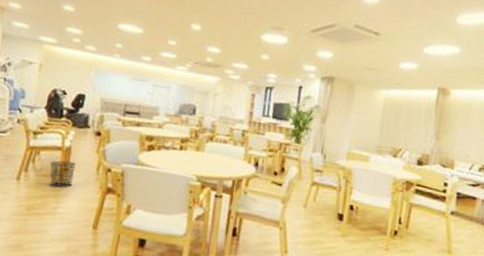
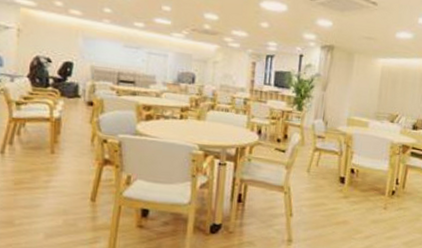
waste bin: present [50,160,76,187] -> none [38,132,67,160]

